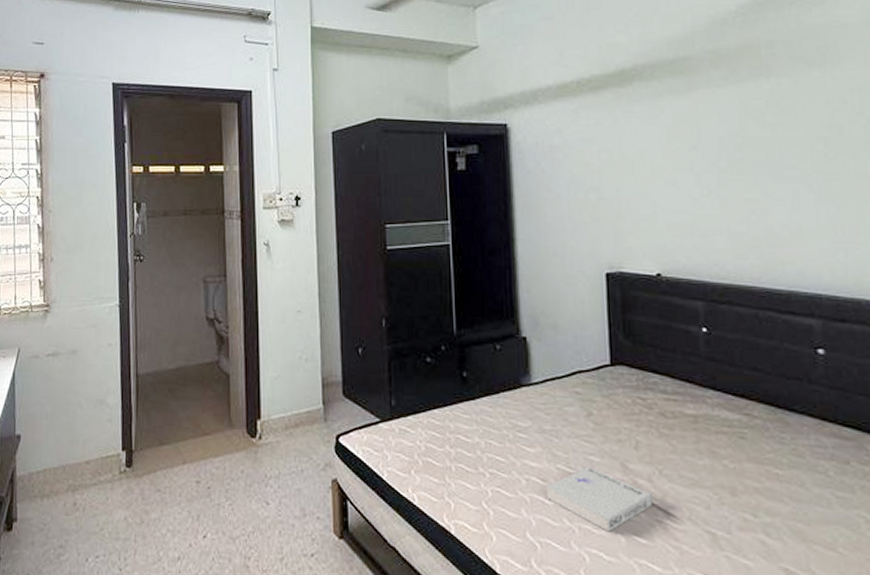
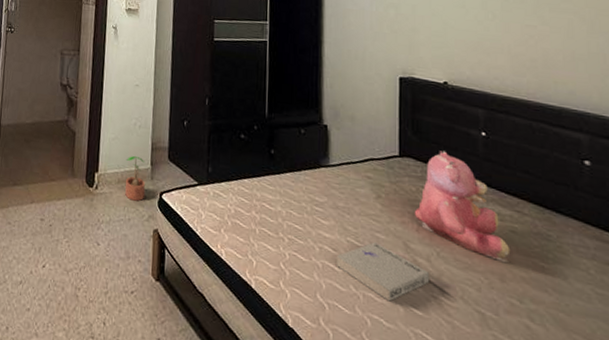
potted plant: none [294,396,319,449] -> present [125,156,145,201]
teddy bear: none [631,354,741,475] -> present [414,150,511,263]

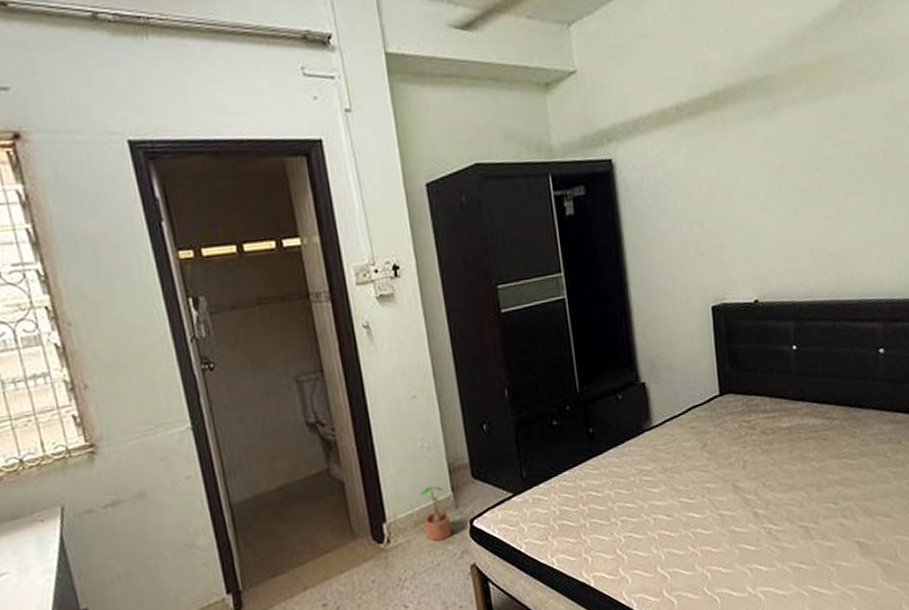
book: present [336,242,429,302] -> none [671,493,758,548]
teddy bear: present [414,150,511,263] -> none [739,376,825,473]

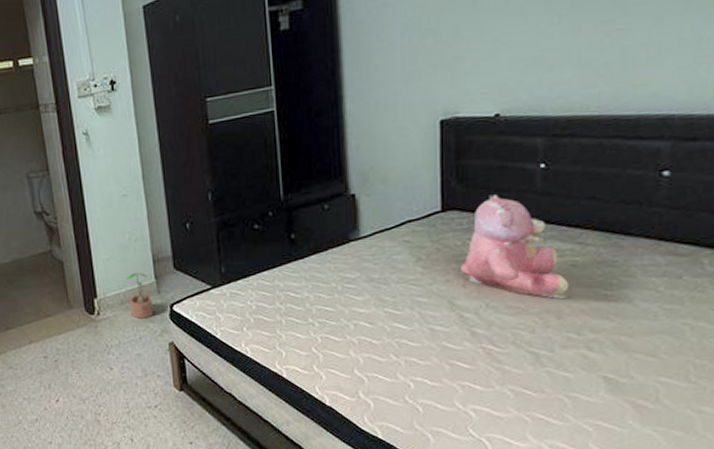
teddy bear: none [739,376,825,473] -> present [459,194,570,300]

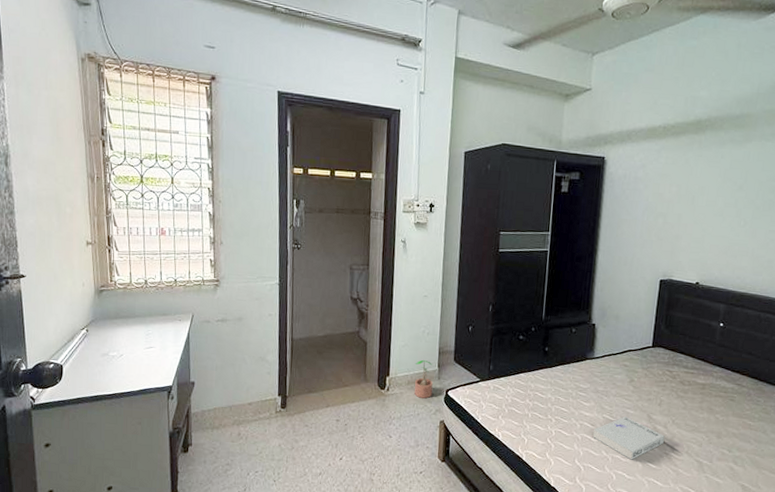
book: none [373,307,477,362] -> present [592,416,664,460]
teddy bear: present [459,194,570,300] -> none [658,340,728,424]

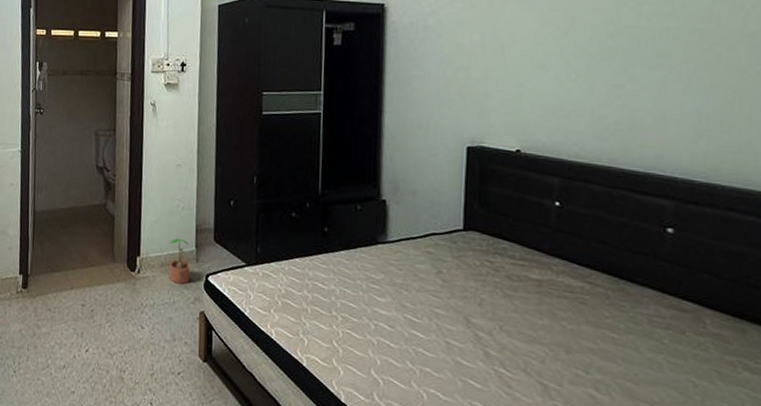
book: present [592,416,664,460] -> none [392,318,490,376]

